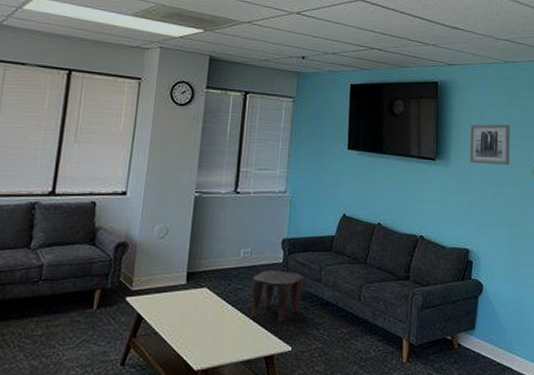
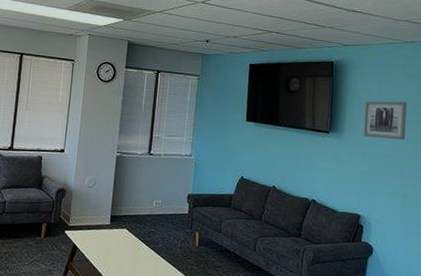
stool: present [251,270,303,322] -> none [161,218,205,262]

